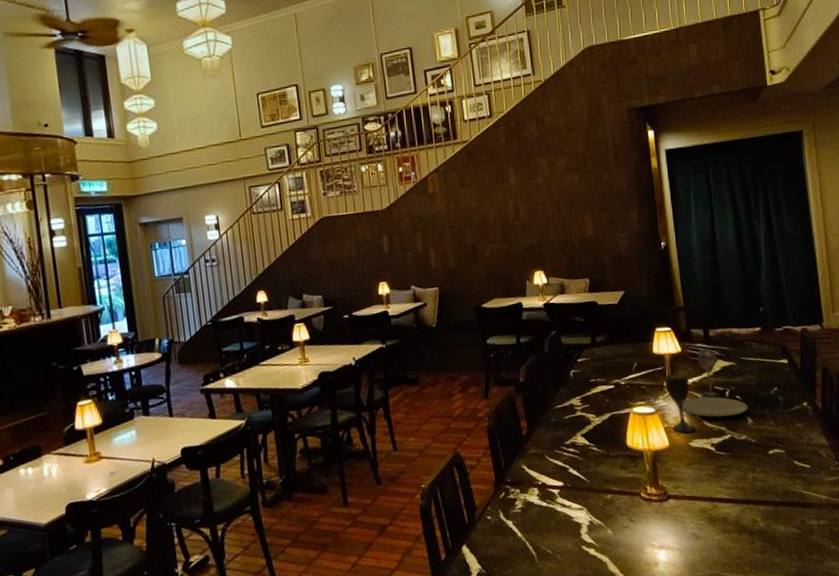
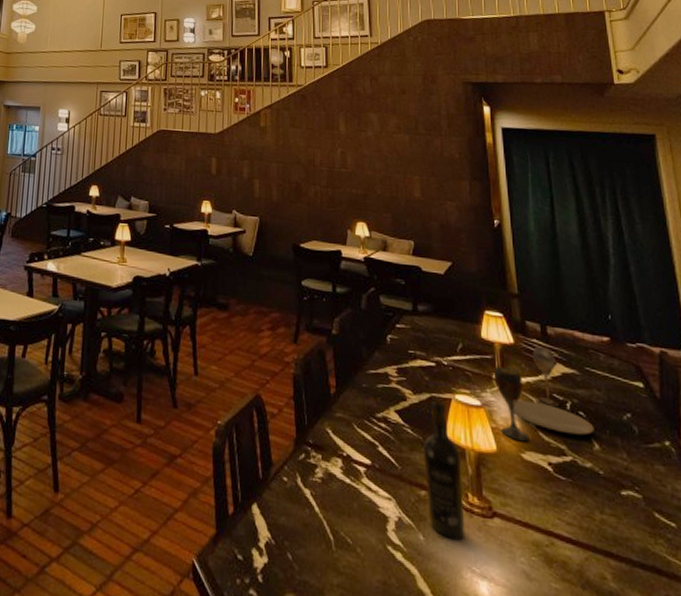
wine bottle: none [607,416,646,527] -> present [422,399,465,541]

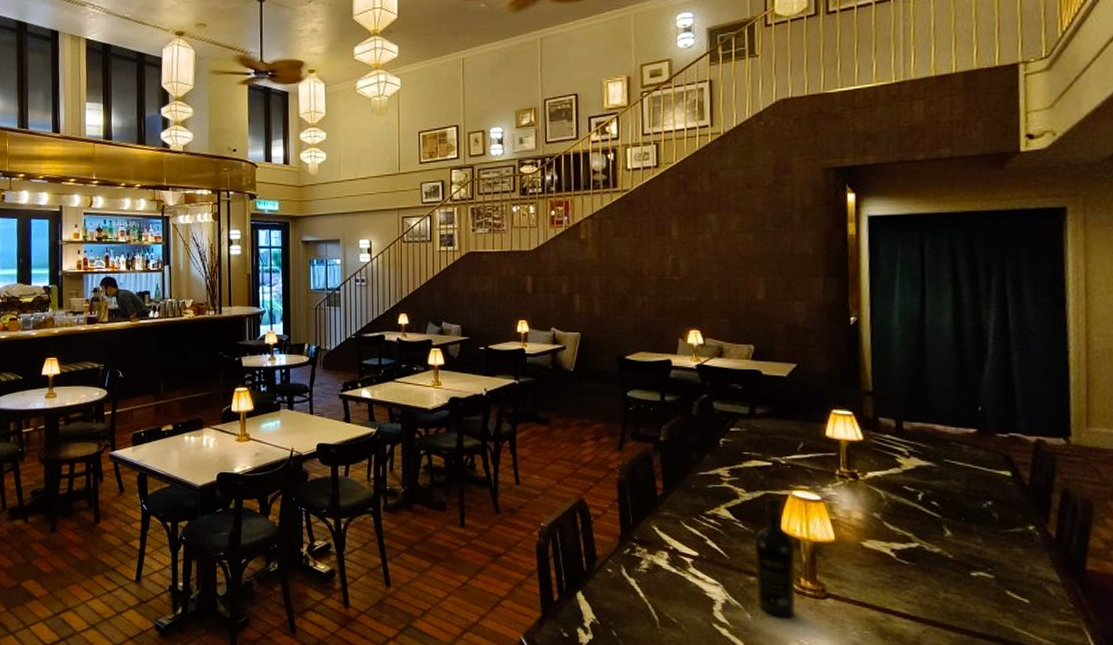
cup: present [493,367,529,441] -> none [837,463,872,530]
plate: present [514,400,594,436] -> none [857,493,947,523]
wineglass: present [532,346,560,406] -> none [883,441,910,498]

